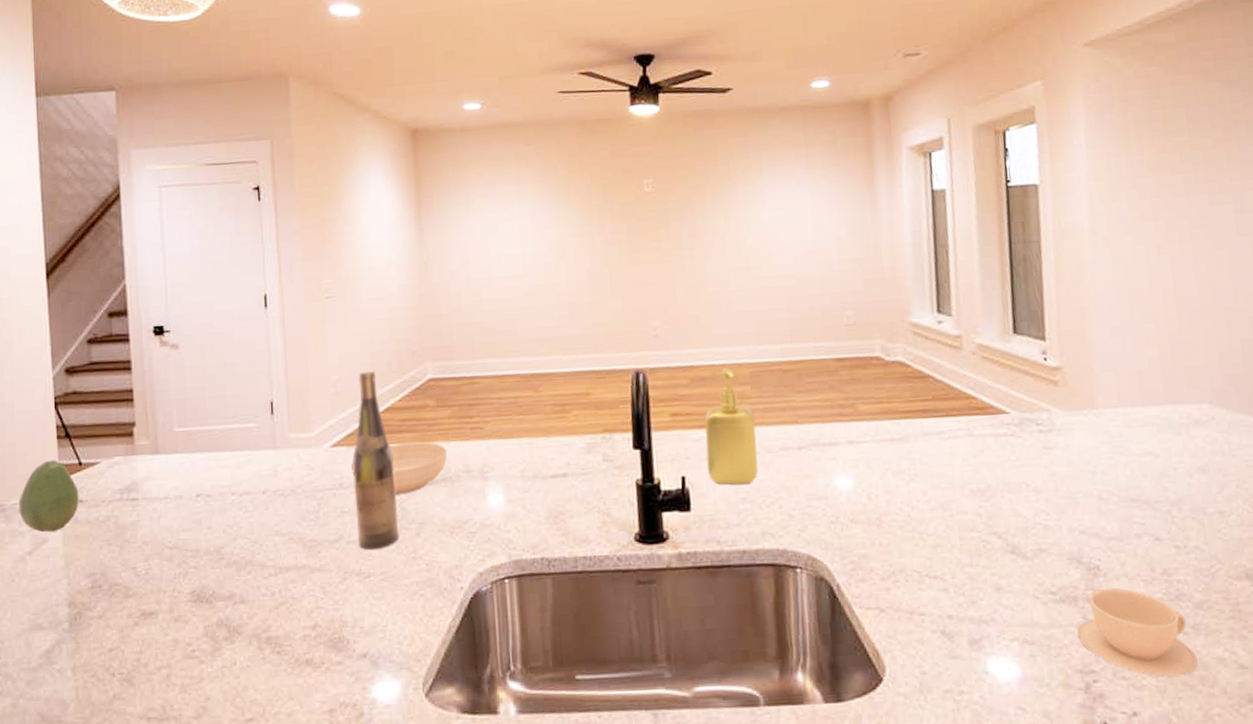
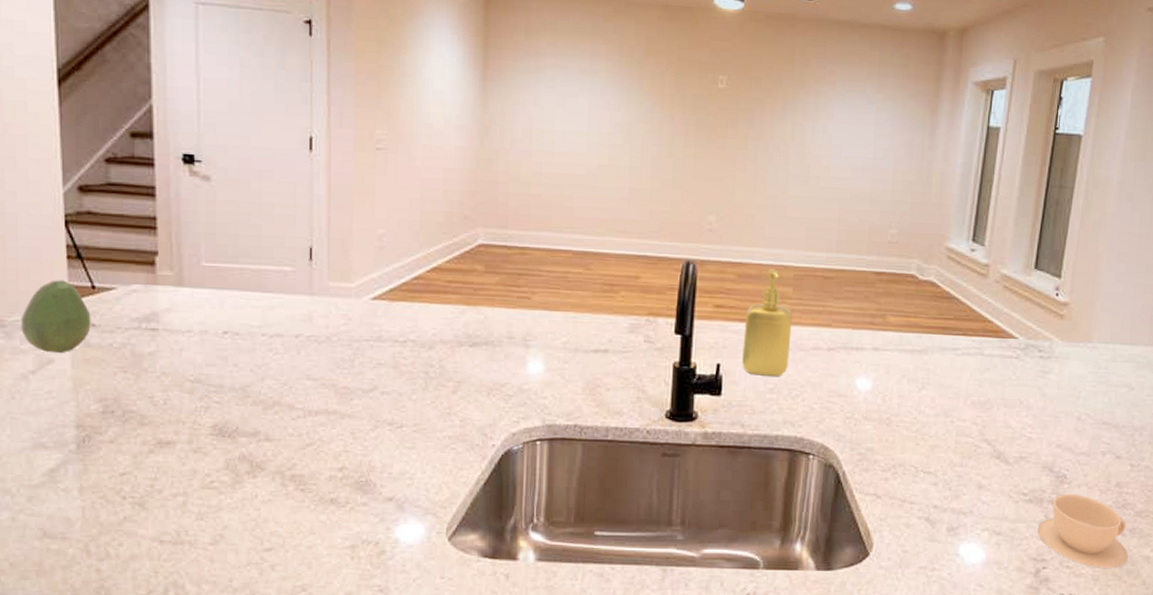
bowl: present [351,442,448,495] -> none [392,304,492,353]
wine bottle: present [352,370,400,550] -> none [392,228,436,402]

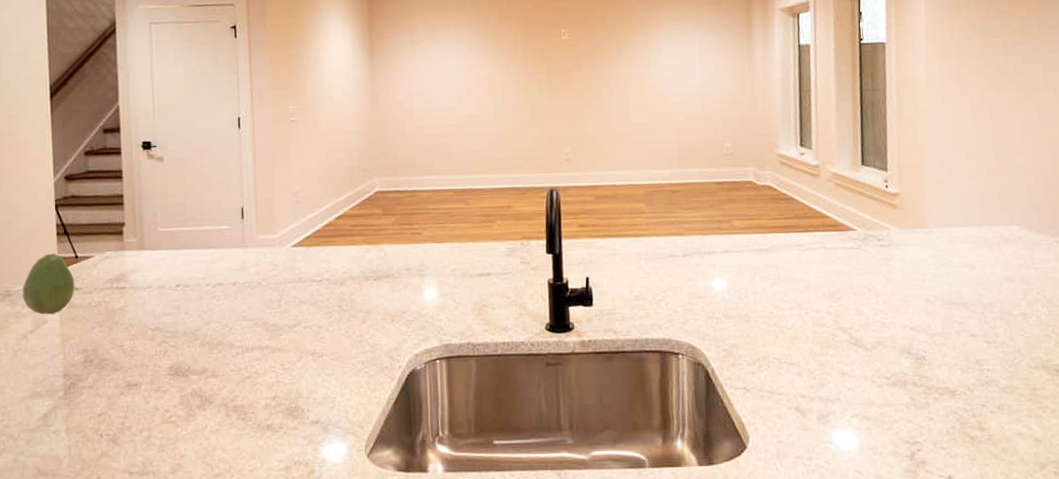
soap dispenser: present [742,269,793,376] -> none [606,188,650,285]
teacup: present [1037,494,1128,568] -> none [905,375,1001,447]

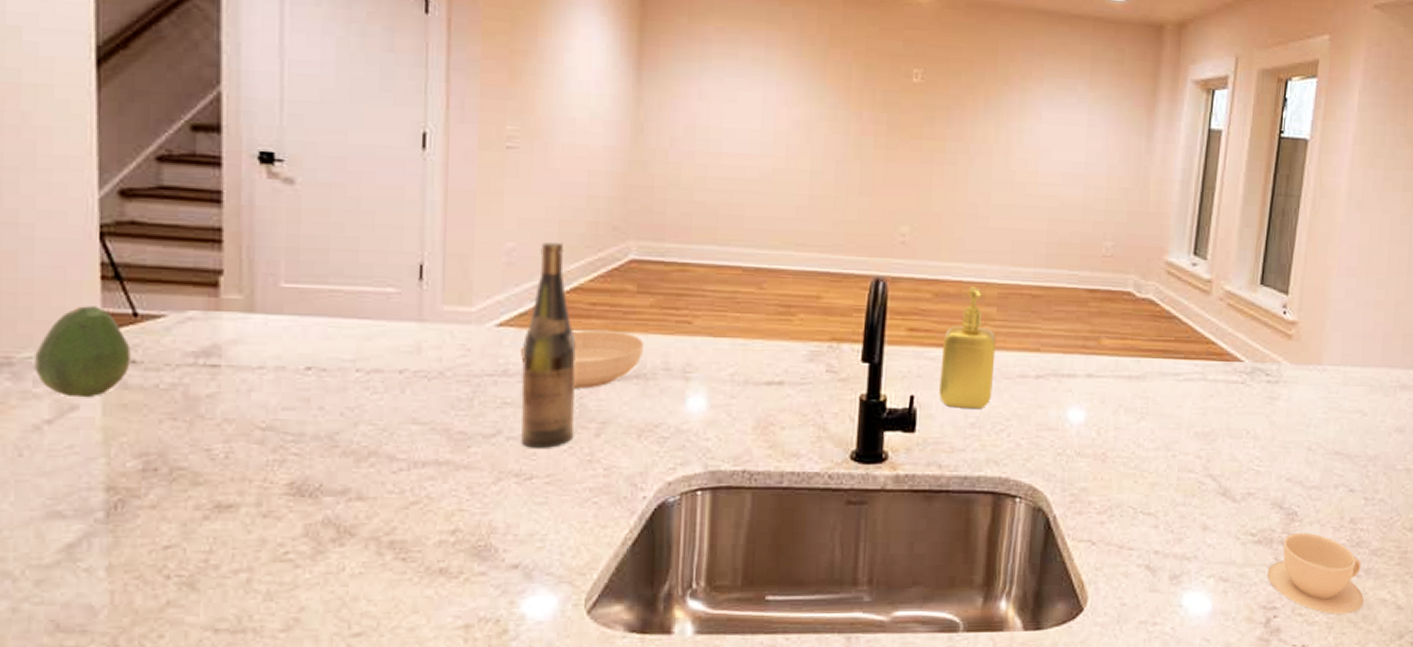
bowl: none [309,244,391,288] -> present [521,331,645,389]
wine bottle: none [310,183,348,334] -> present [521,241,576,448]
soap dispenser: none [606,188,650,285] -> present [939,287,996,408]
teacup: none [905,375,1001,447] -> present [1267,533,1364,614]

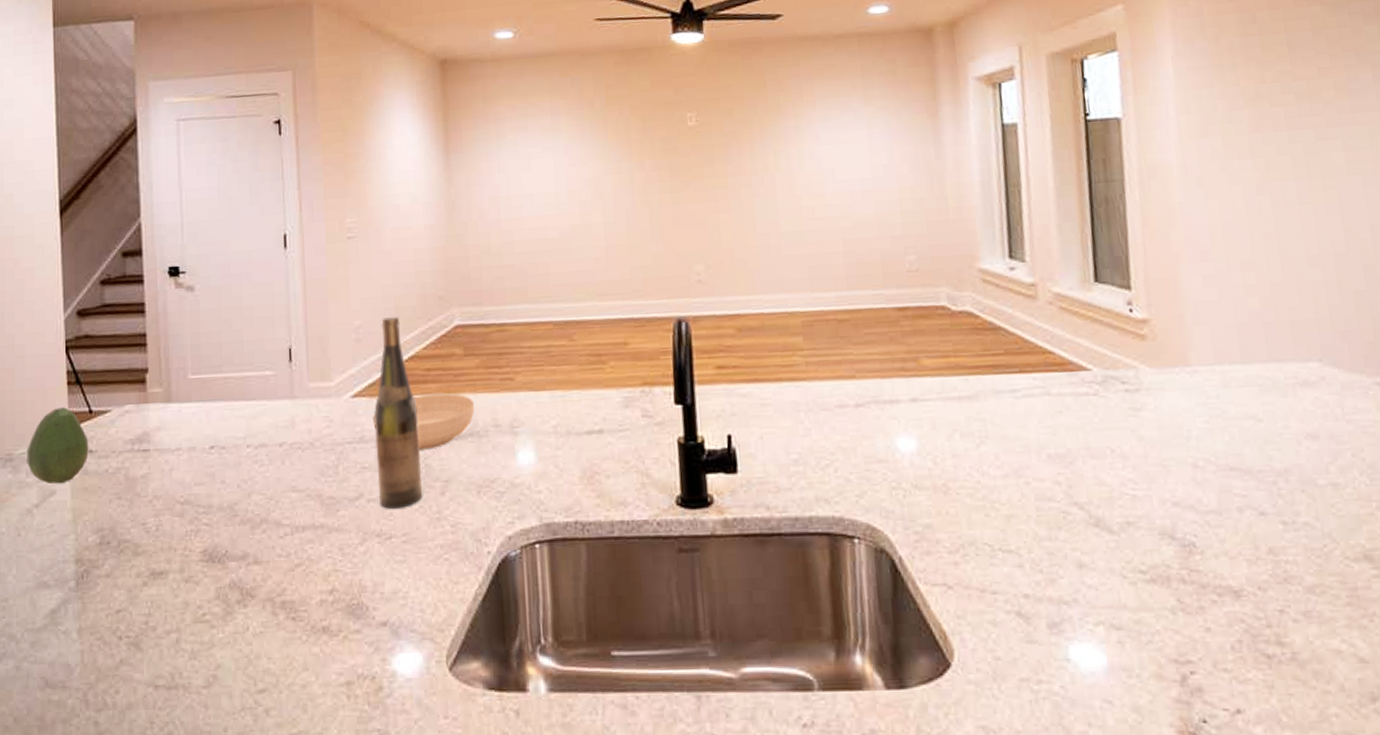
soap dispenser: present [939,287,996,408] -> none [752,317,812,445]
teacup: present [1267,533,1364,614] -> none [1170,568,1311,670]

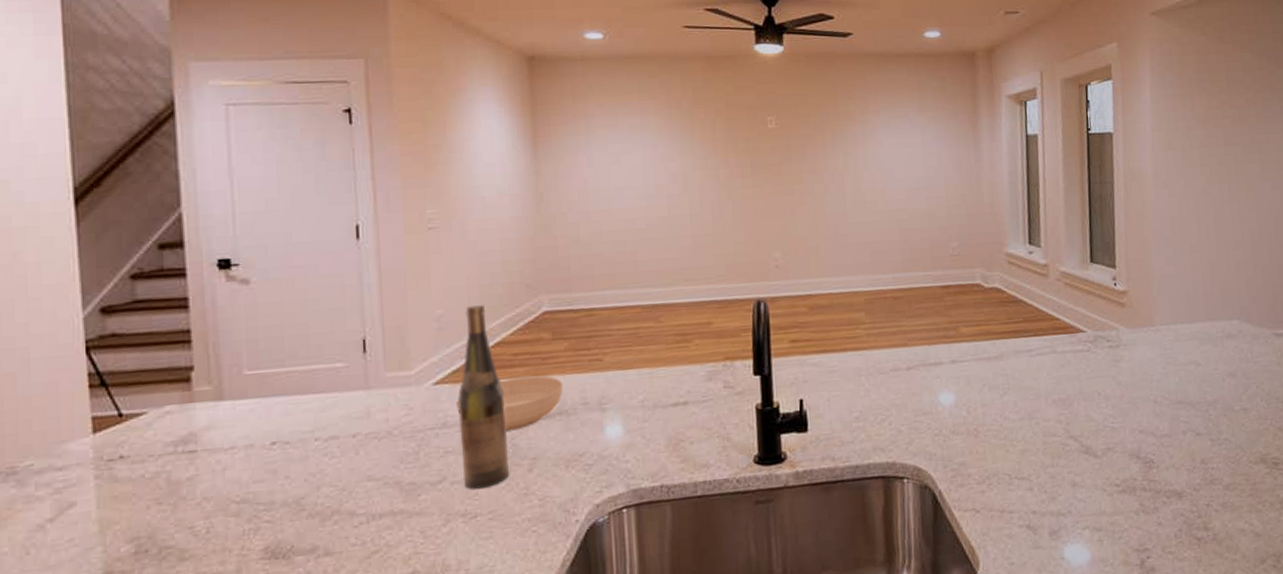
fruit: present [27,407,89,484] -> none [35,412,119,495]

